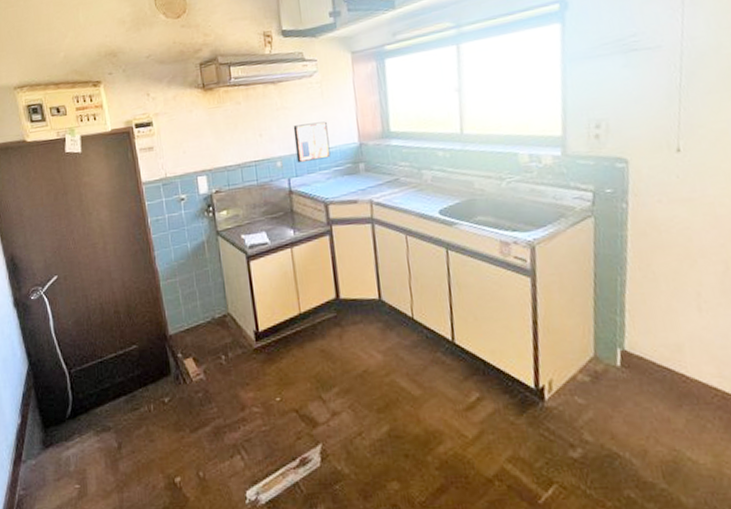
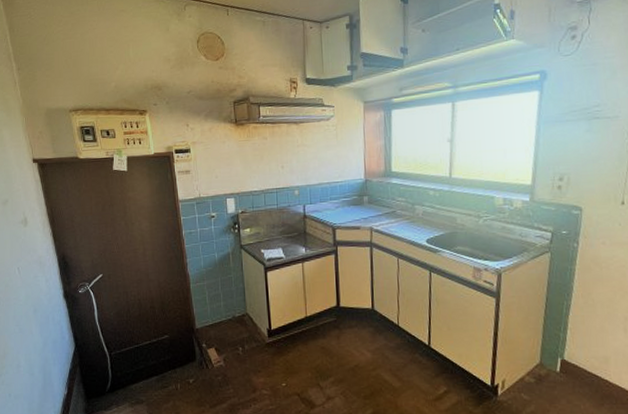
wall art: present [293,121,331,164] -> none [310,159,340,193]

